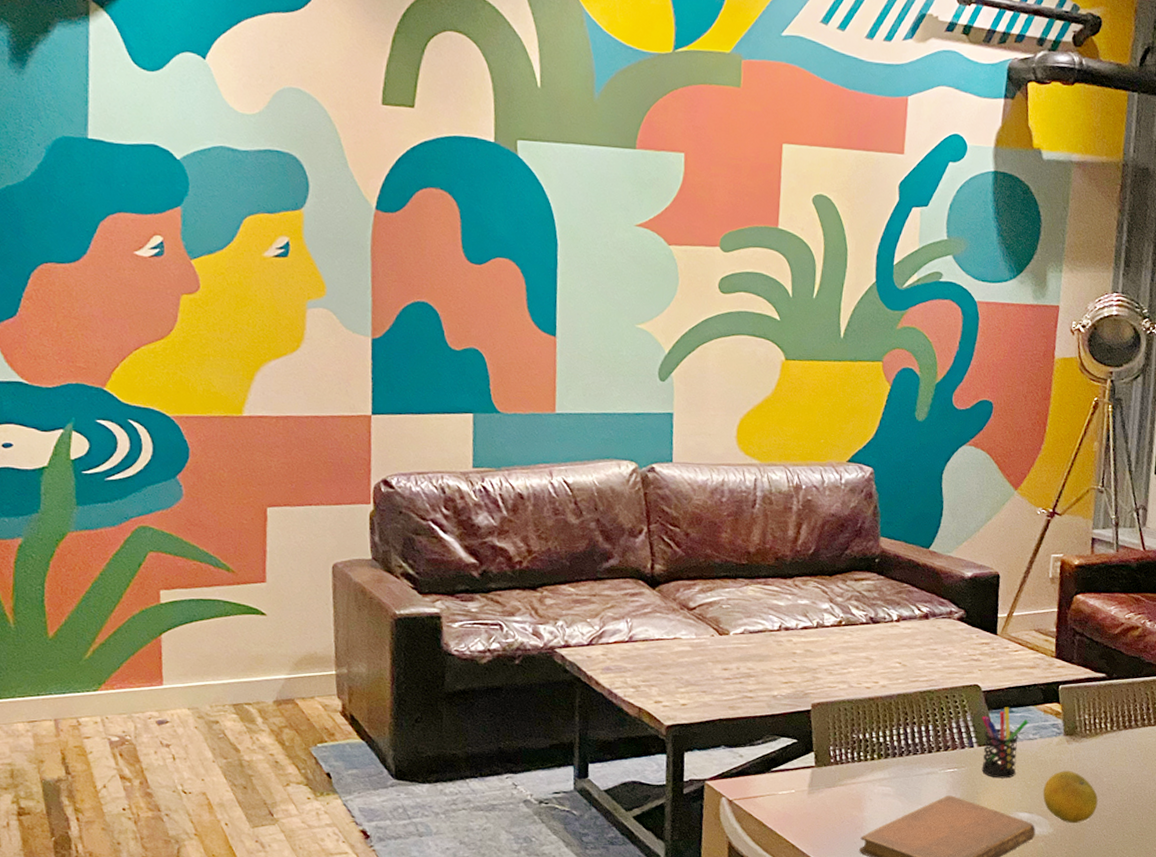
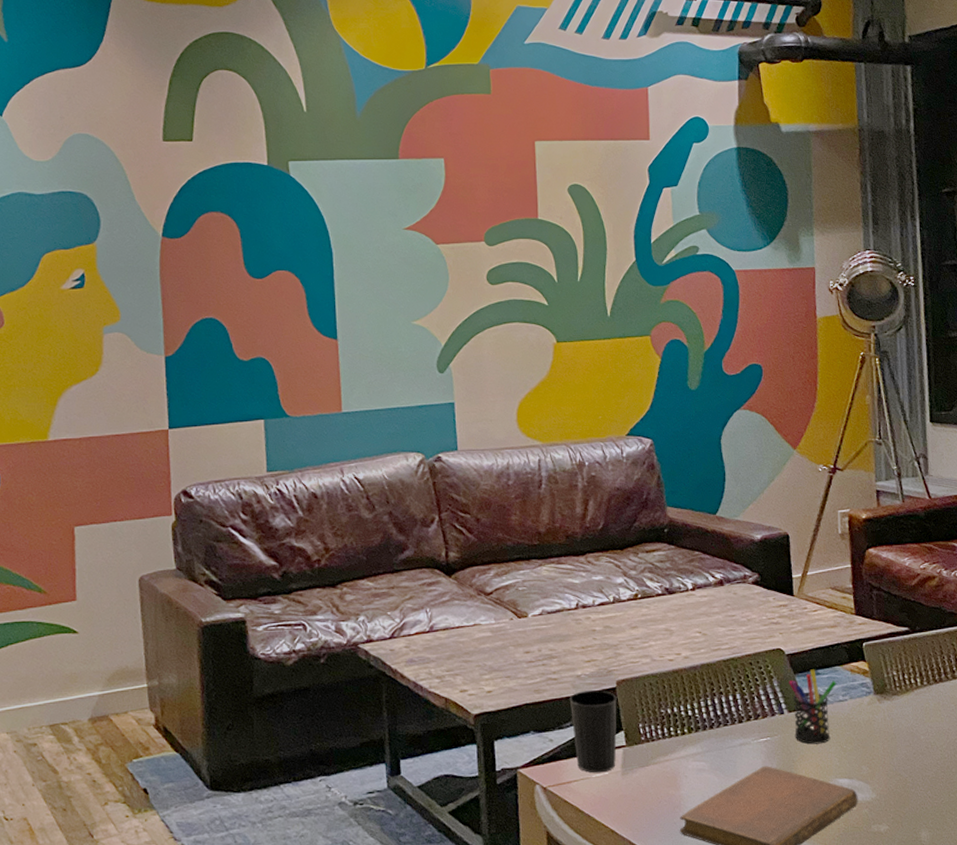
cup: none [763,710,811,790] -> present [569,689,617,773]
fruit: present [1043,771,1098,824] -> none [860,731,918,787]

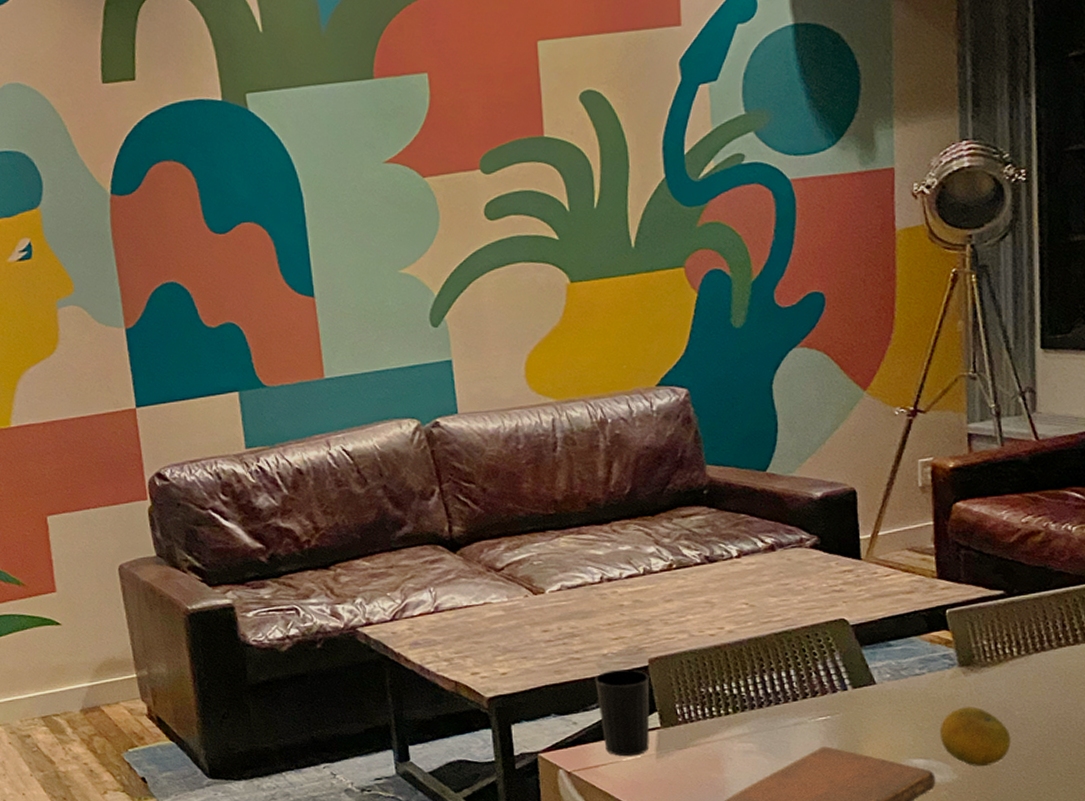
pen holder: present [788,669,837,744] -> none [853,640,912,723]
fruit: none [860,731,918,787] -> present [939,706,1011,767]

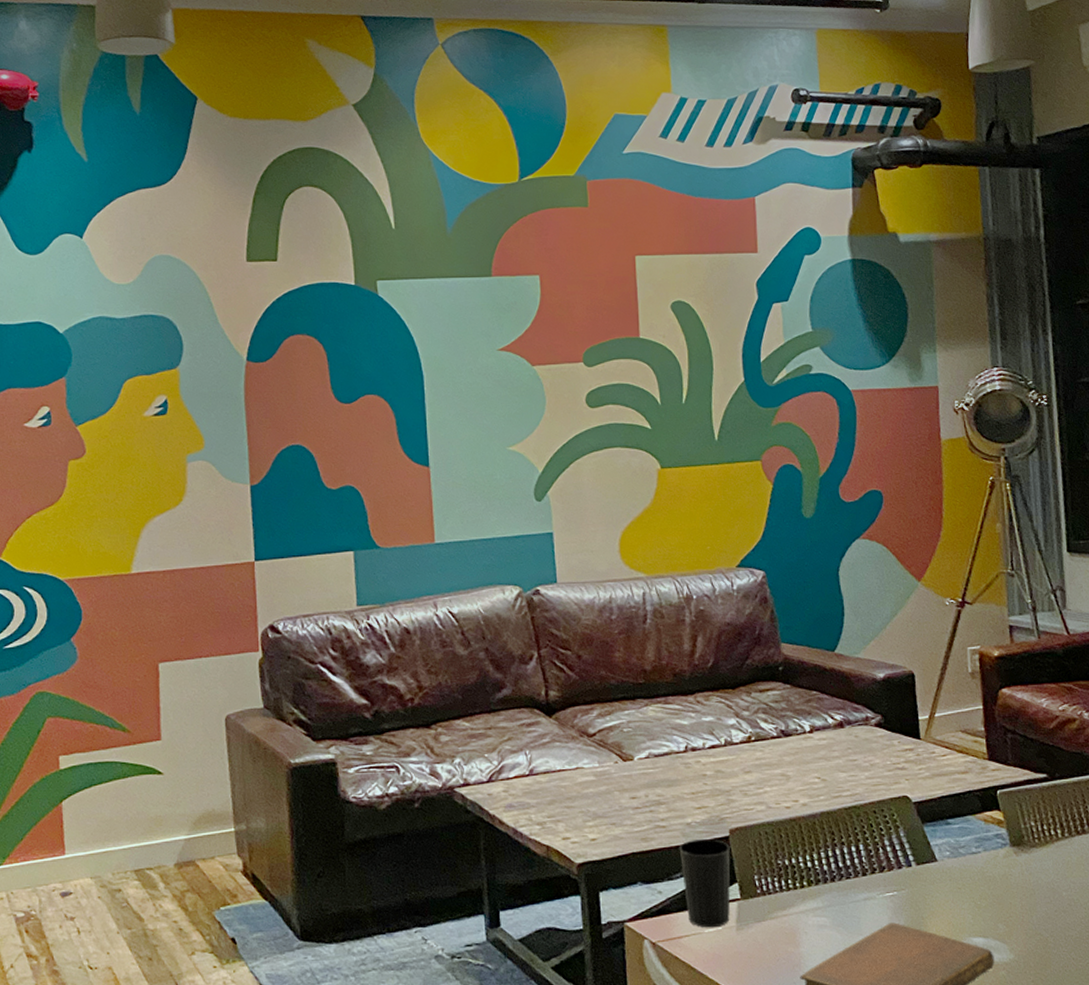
fruit: present [939,706,1011,767] -> none [996,886,1060,947]

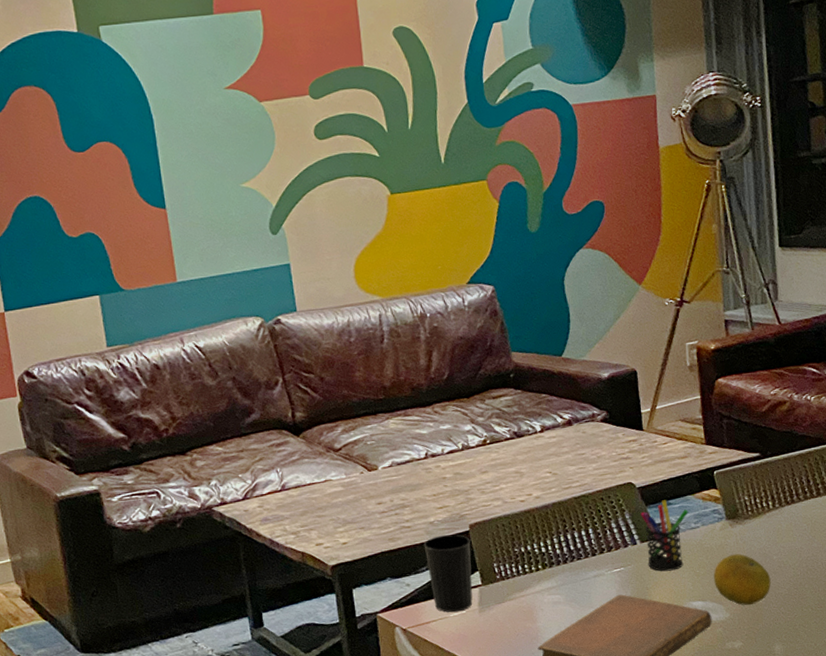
pen holder: none [916,818,969,900] -> present [640,500,688,571]
fruit: none [996,886,1060,947] -> present [713,554,771,606]

